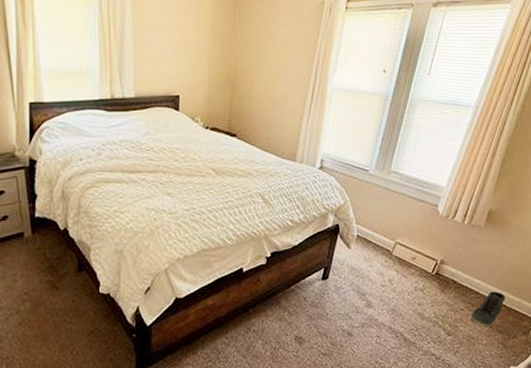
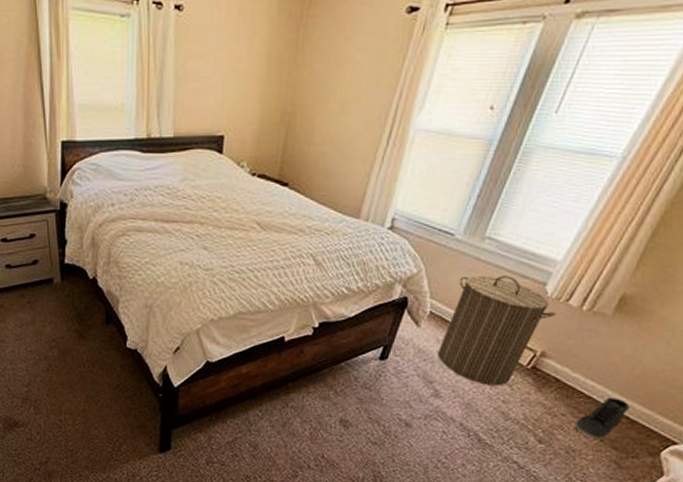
laundry hamper: none [366,201,448,292] -> present [438,276,557,386]

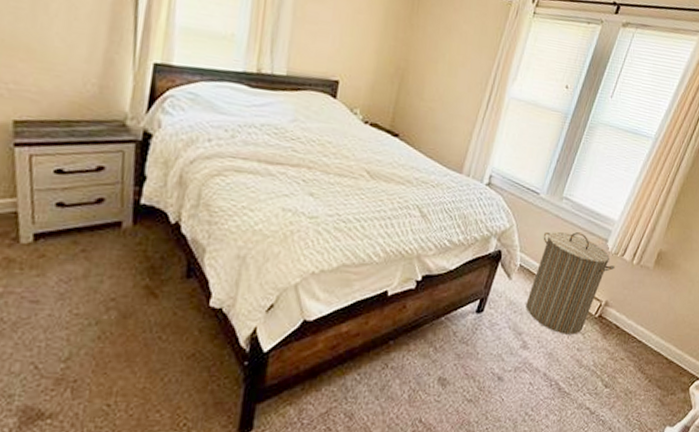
sneaker: present [574,397,630,441] -> none [630,341,668,381]

